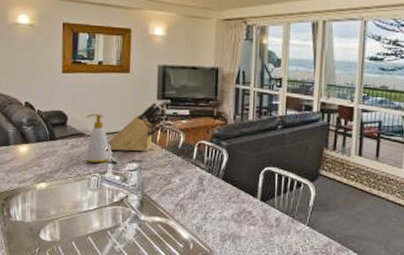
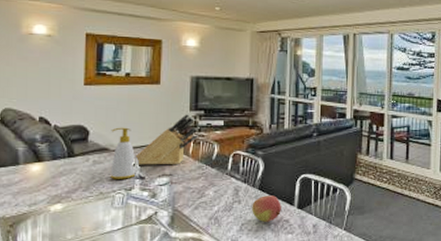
fruit: none [215,186,245,213] -> present [252,195,281,222]

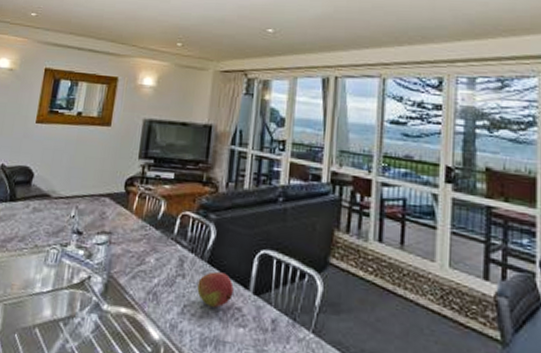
soap bottle: present [110,127,136,179] -> none [47,171,76,233]
knife block: present [134,113,200,165] -> none [74,161,148,222]

